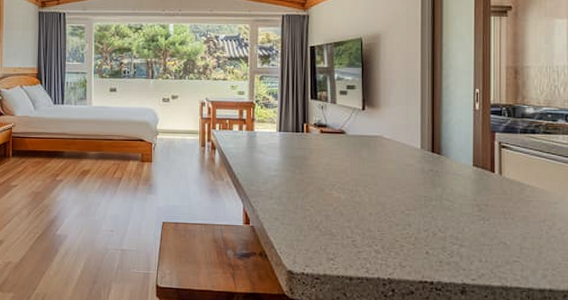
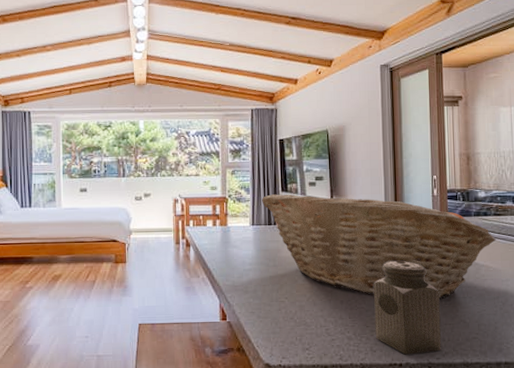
fruit basket: none [290,101,545,219] -> present [262,194,497,300]
salt shaker: none [404,175,478,273] -> present [373,260,441,355]

